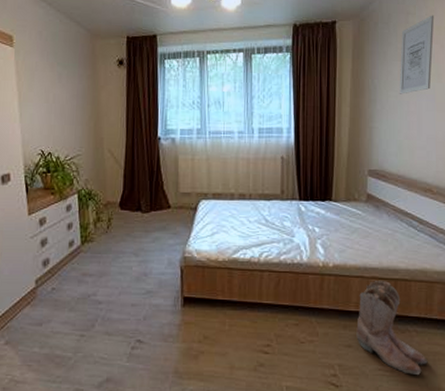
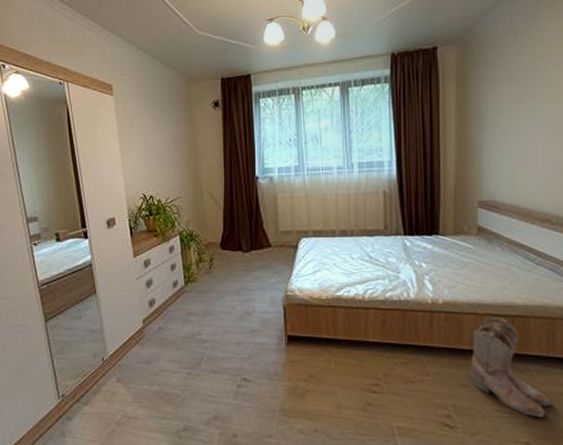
wall art: present [399,15,435,94] -> none [509,32,547,120]

